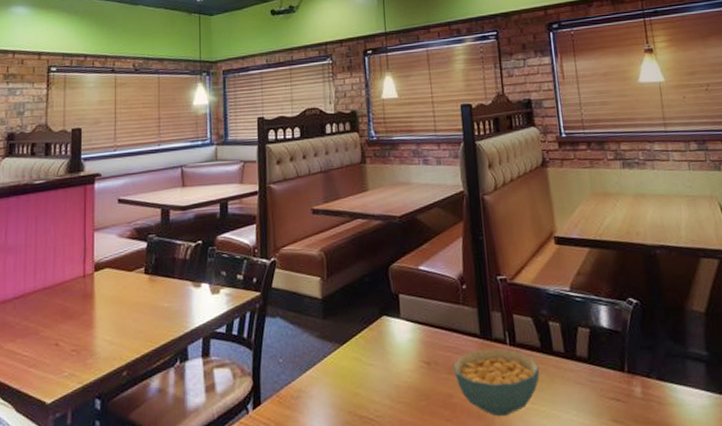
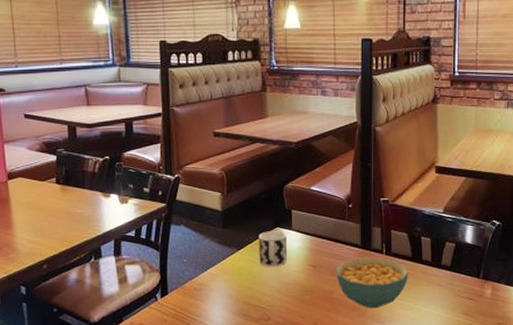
cup: none [363,320,397,366] -> present [258,231,287,267]

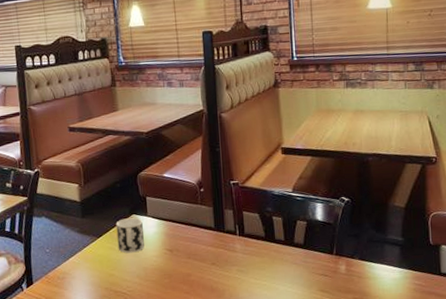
cereal bowl: present [335,257,409,309] -> none [191,239,263,290]

